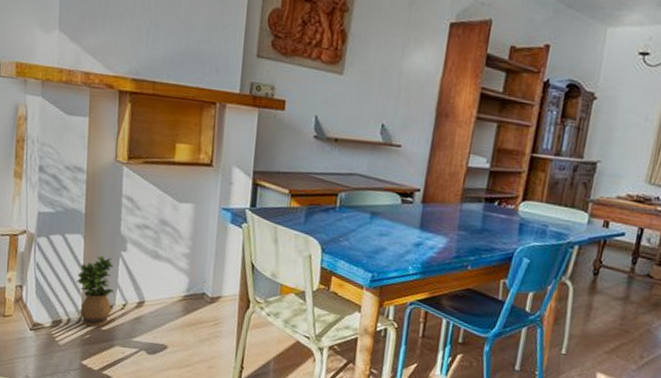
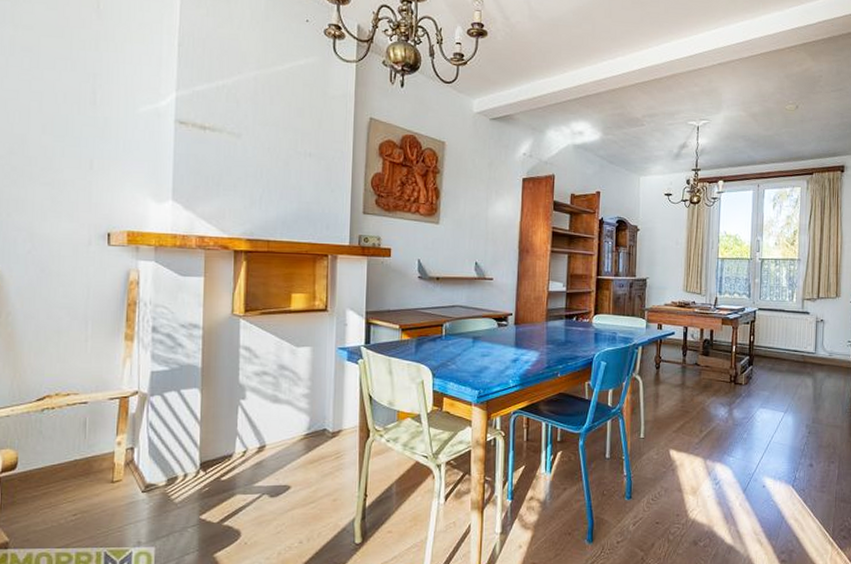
potted plant: present [76,255,115,327] -> none [193,405,234,479]

